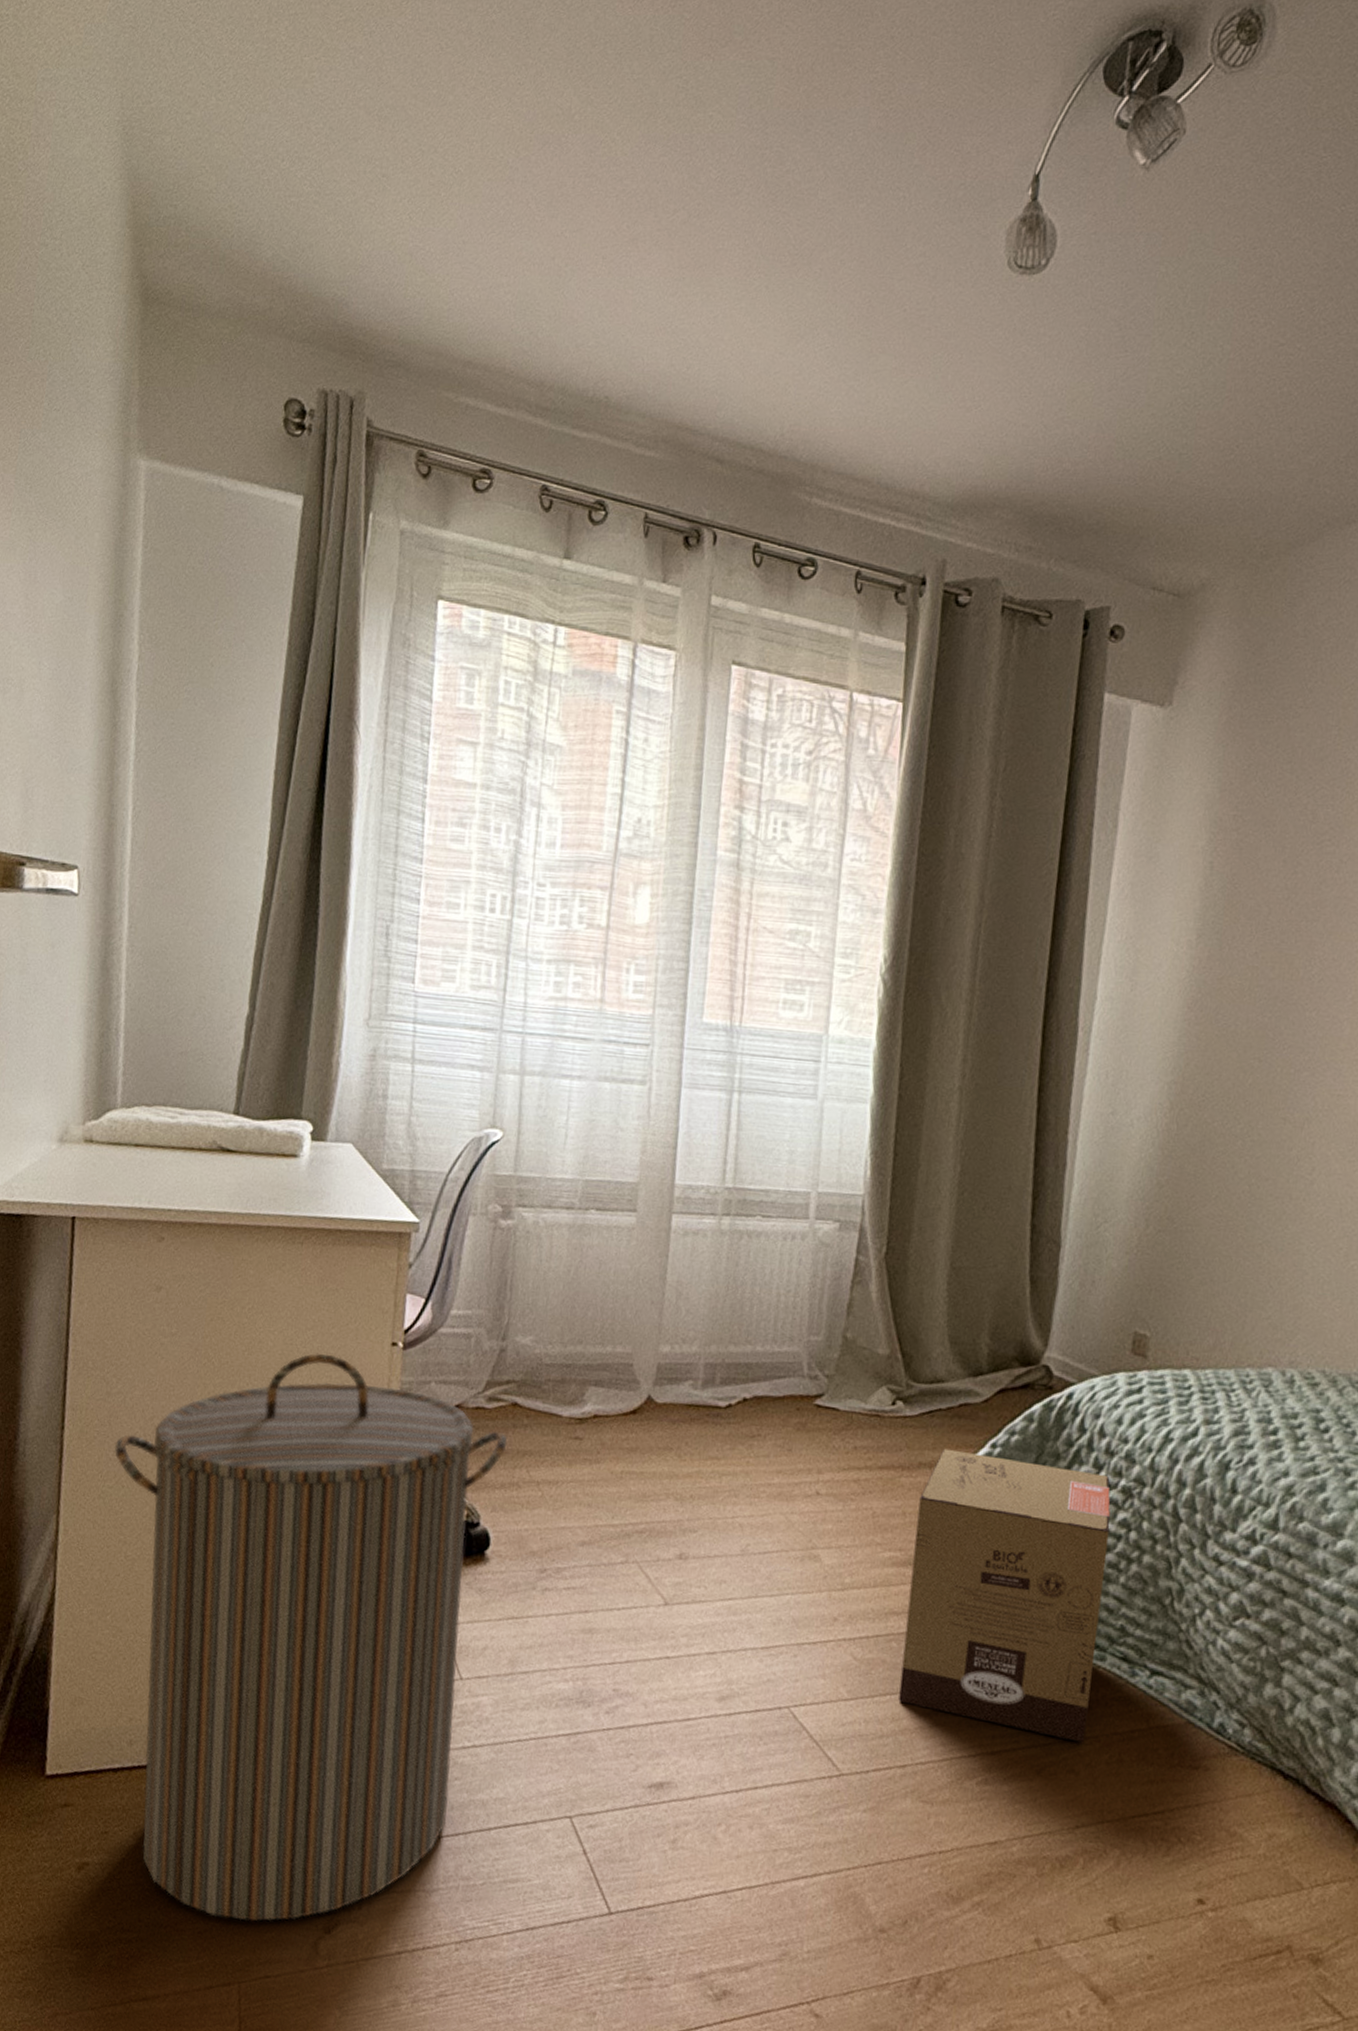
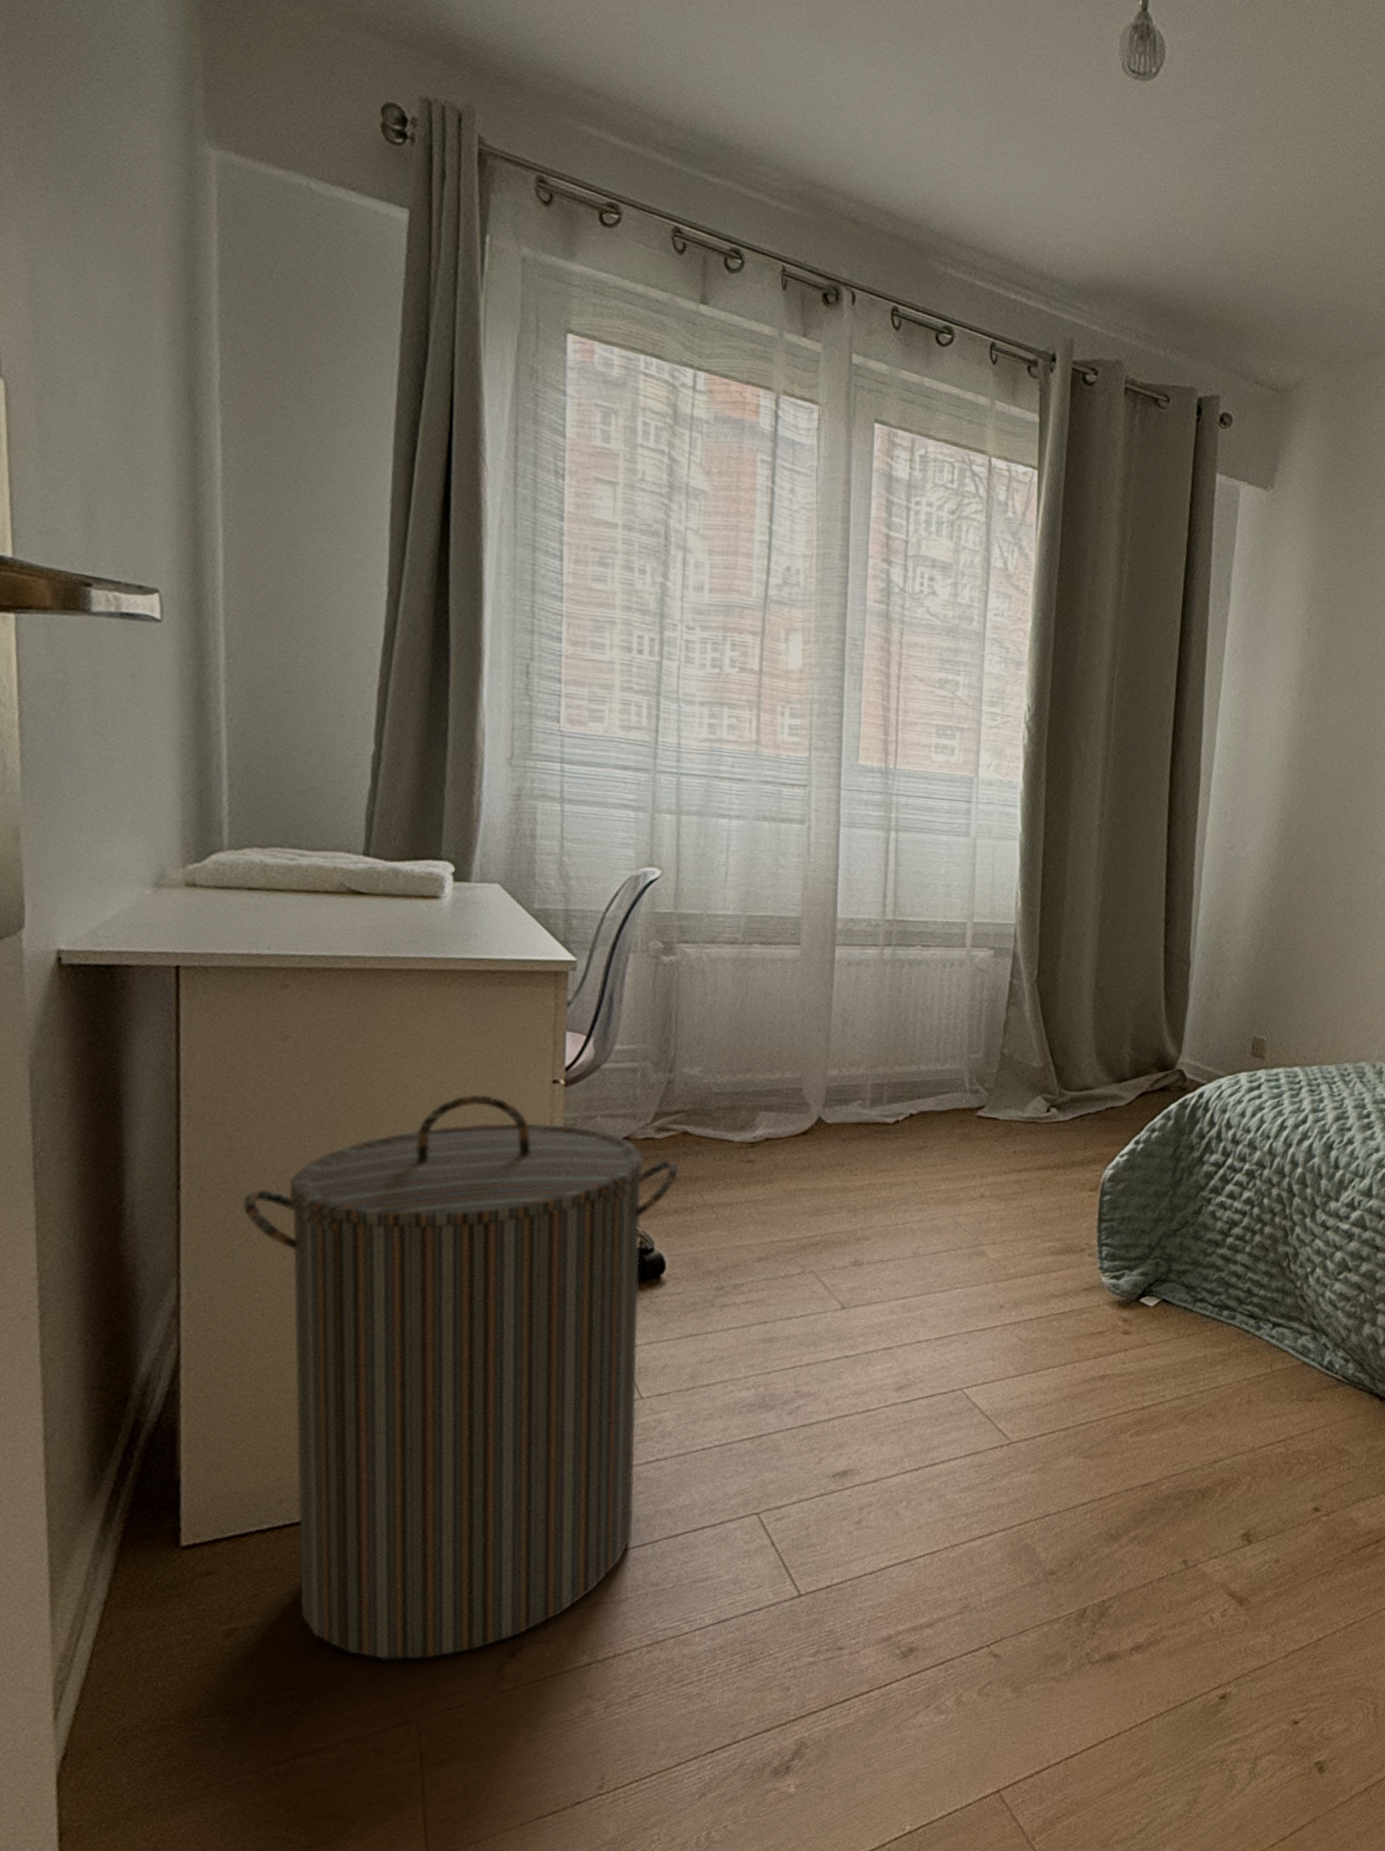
cardboard box: present [898,1448,1111,1743] -> none [1060,1147,1237,1390]

